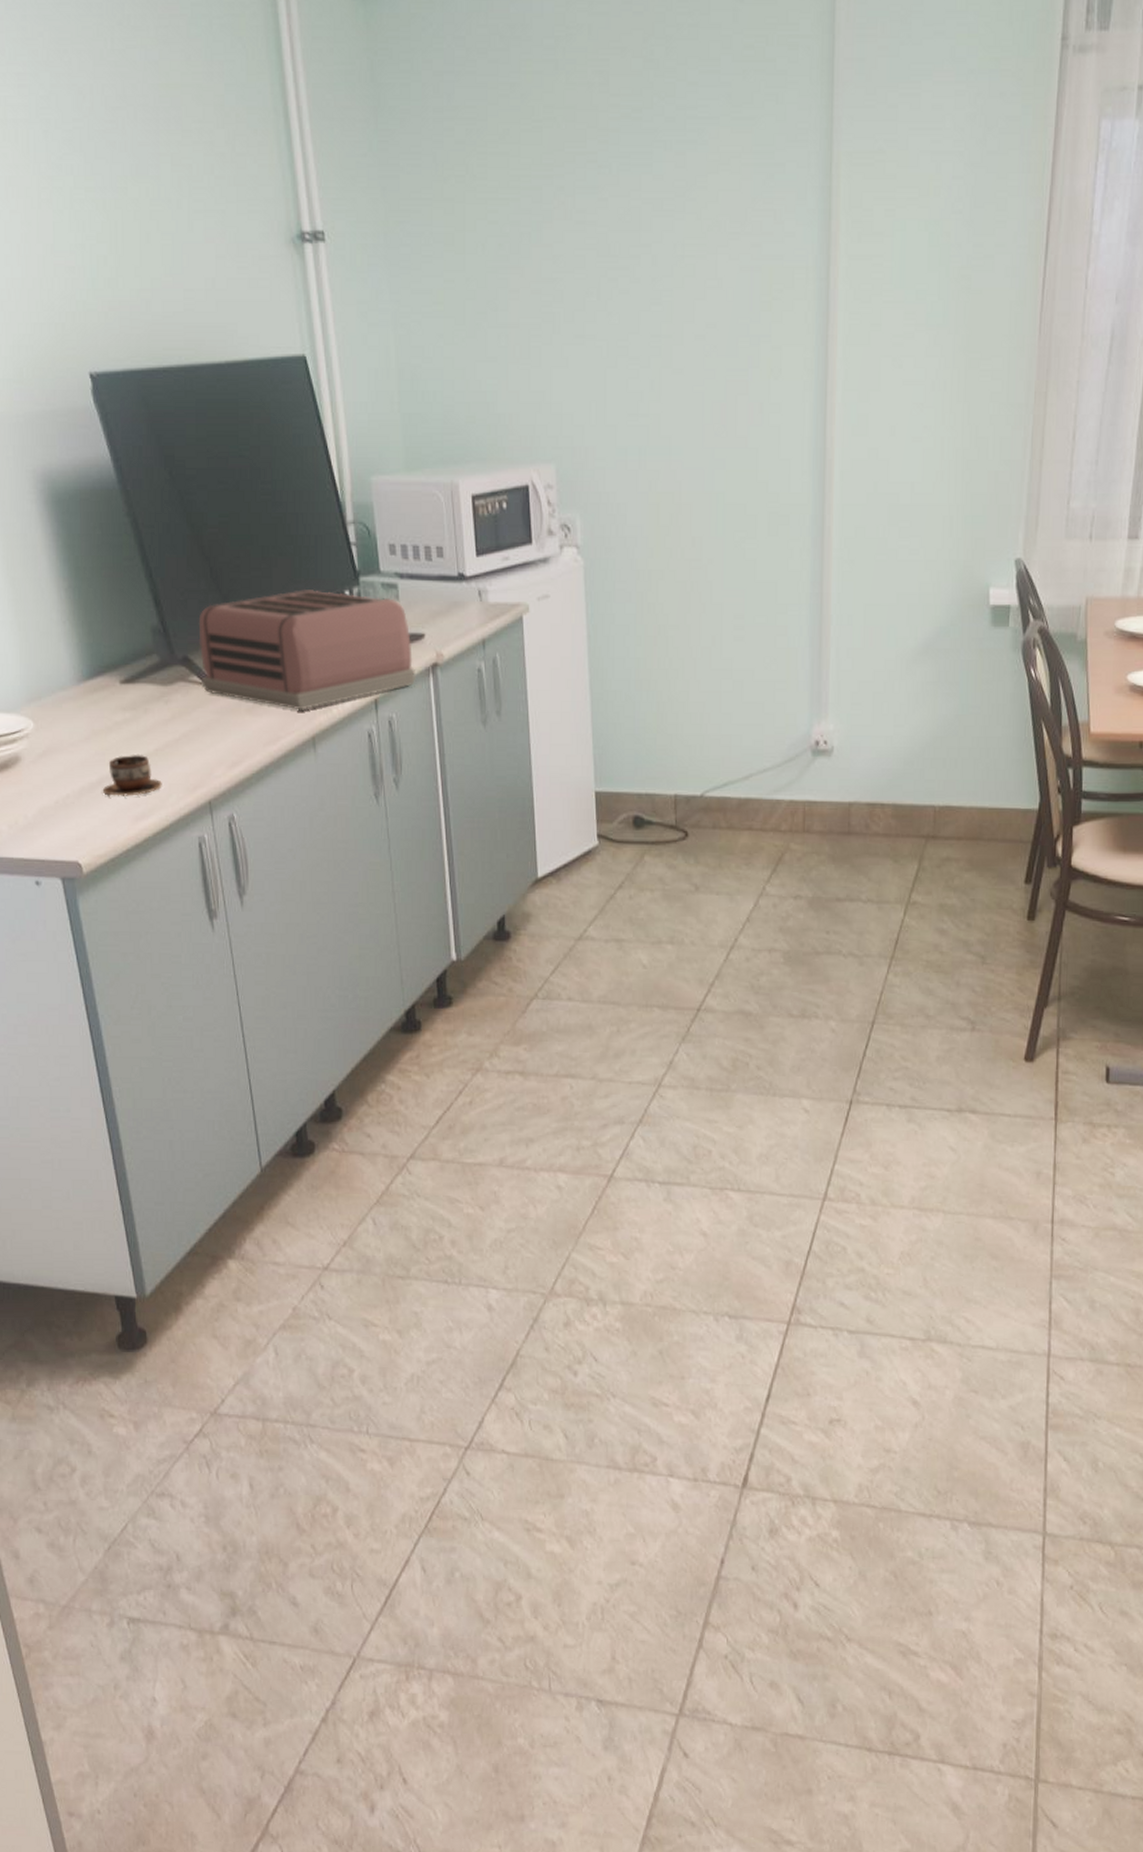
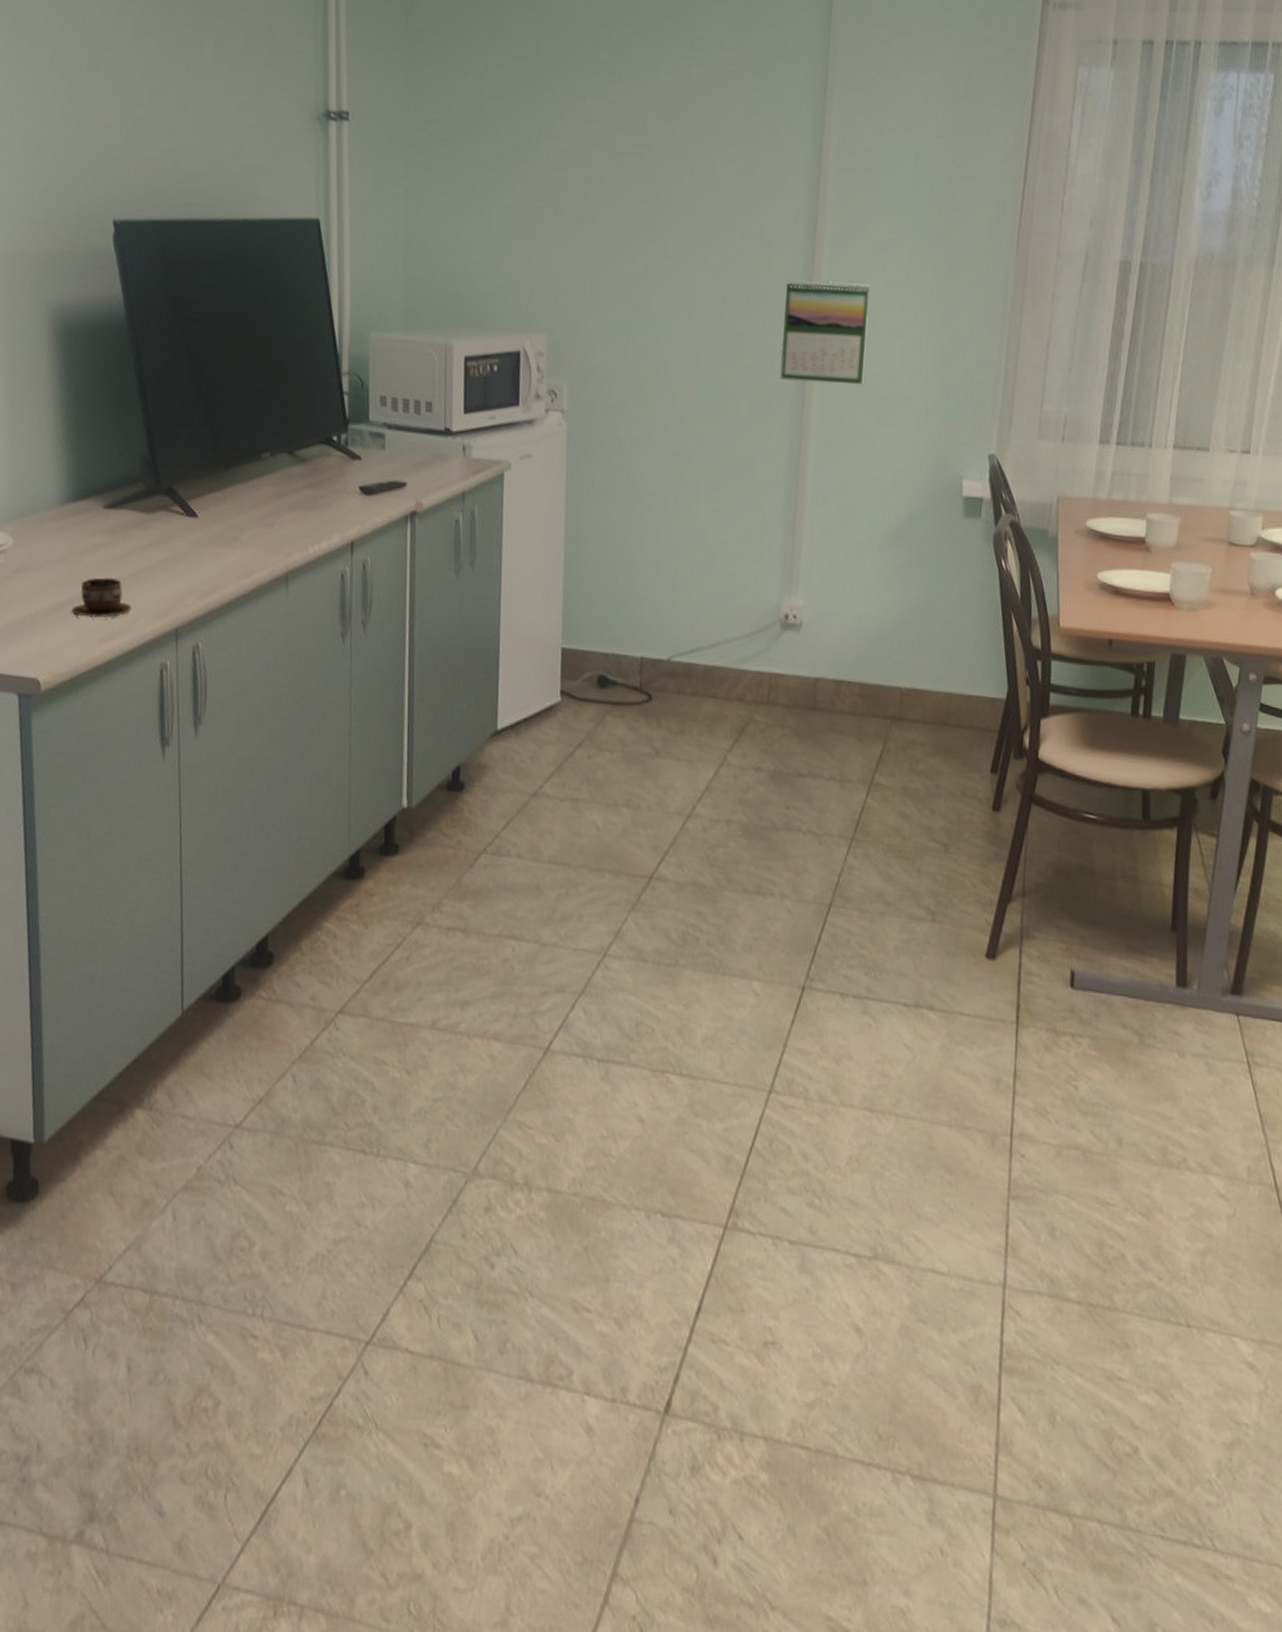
toaster: present [198,589,415,711] -> none [183,432,394,547]
calendar: none [798,383,888,495] -> present [780,280,870,384]

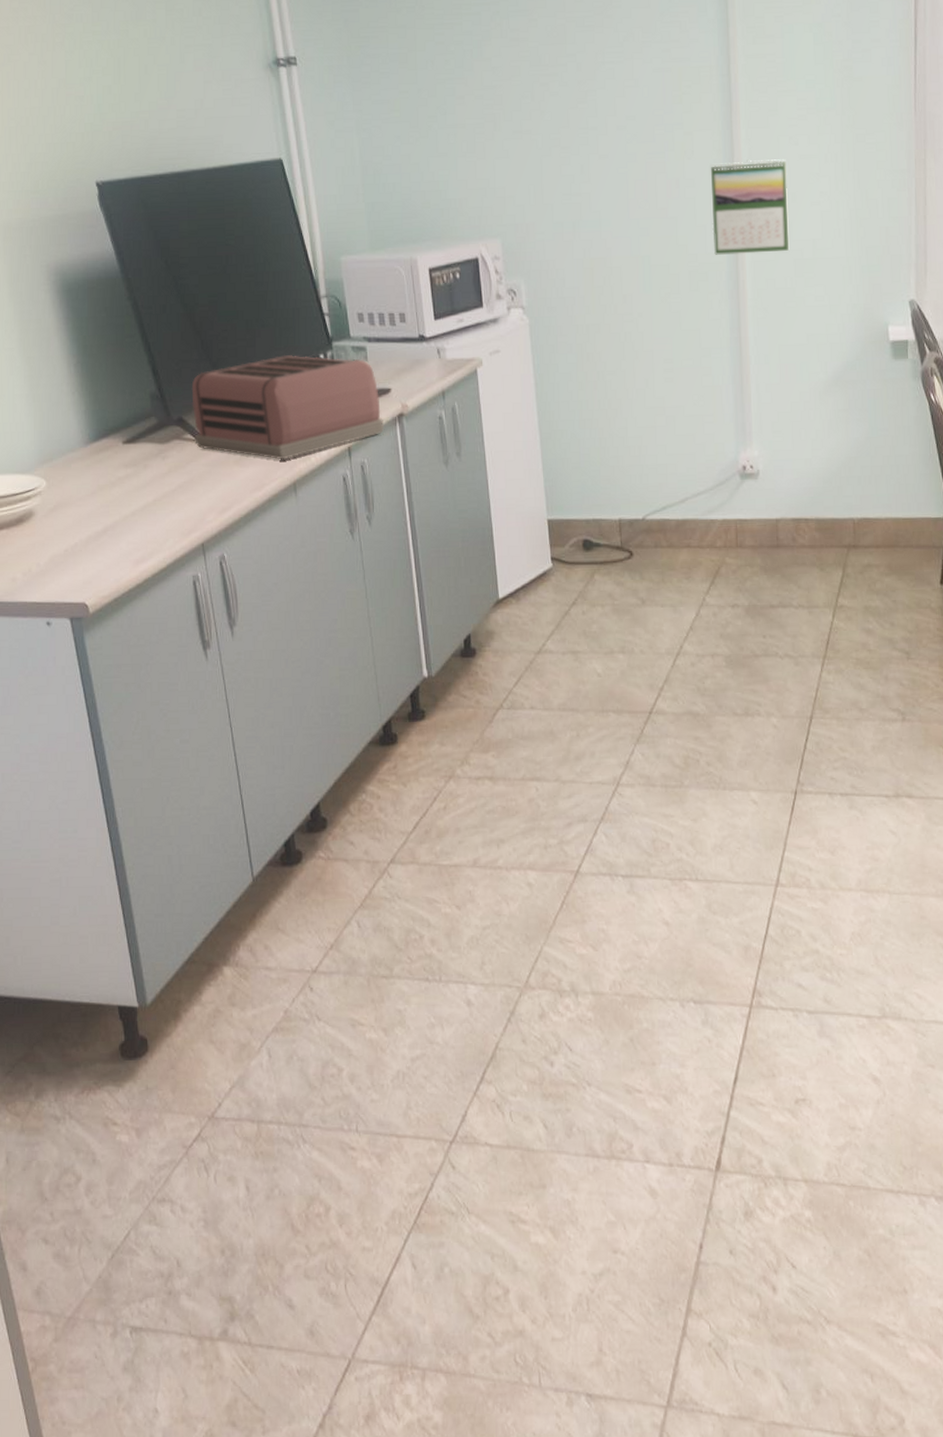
cup: present [71,577,132,619] -> none [106,504,160,543]
toaster: none [183,432,394,547] -> present [191,355,384,460]

